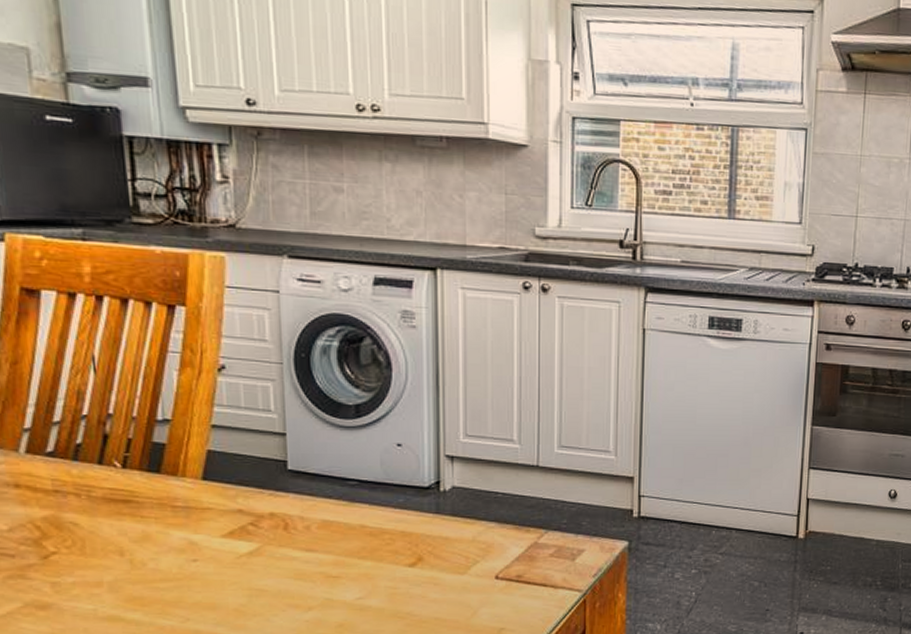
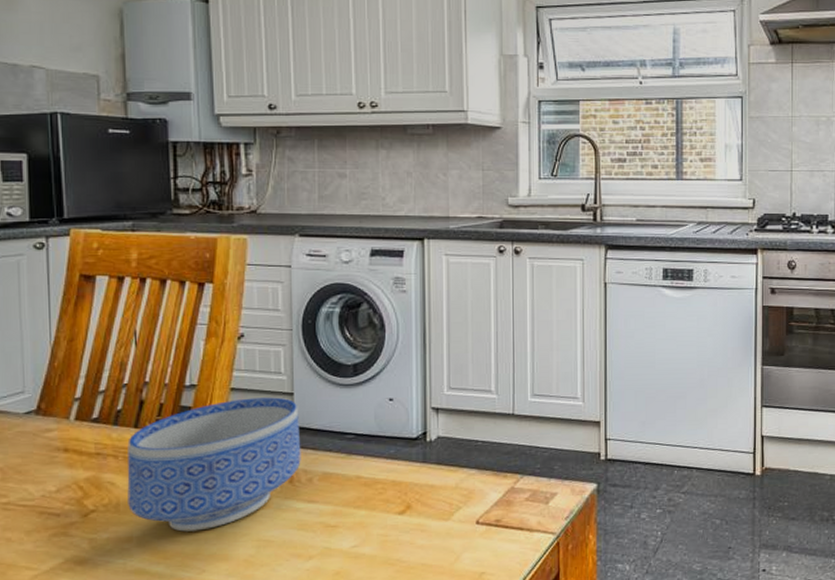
bowl: none [91,437,297,578] -> present [127,397,301,532]

